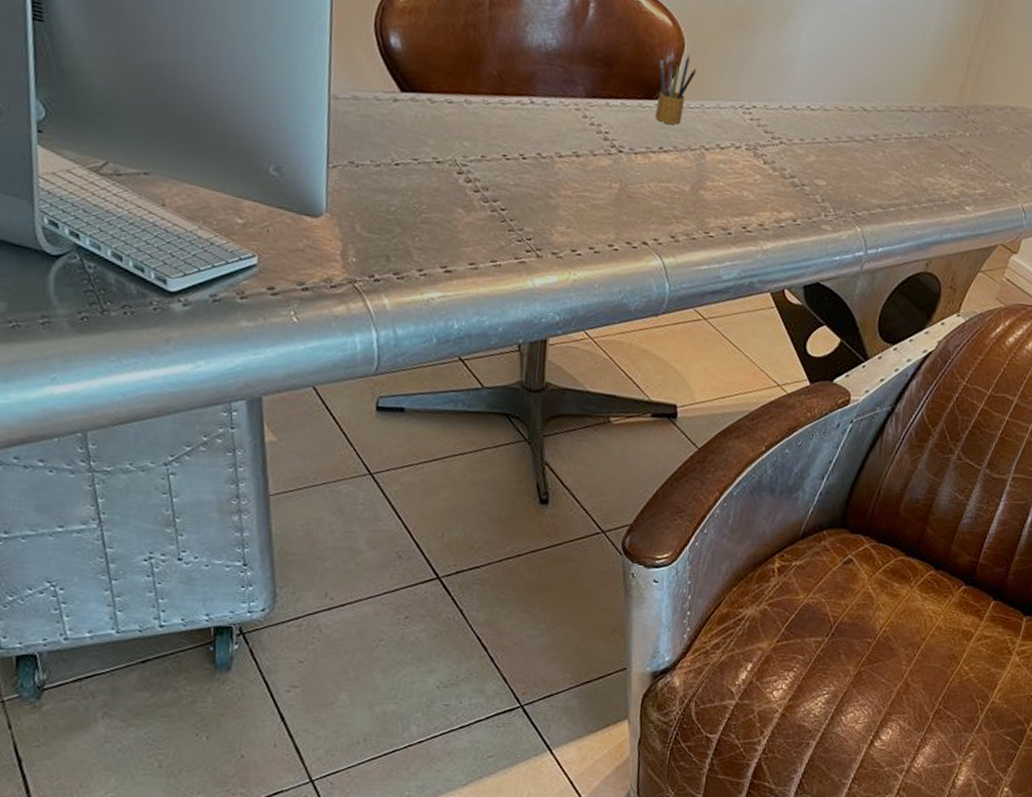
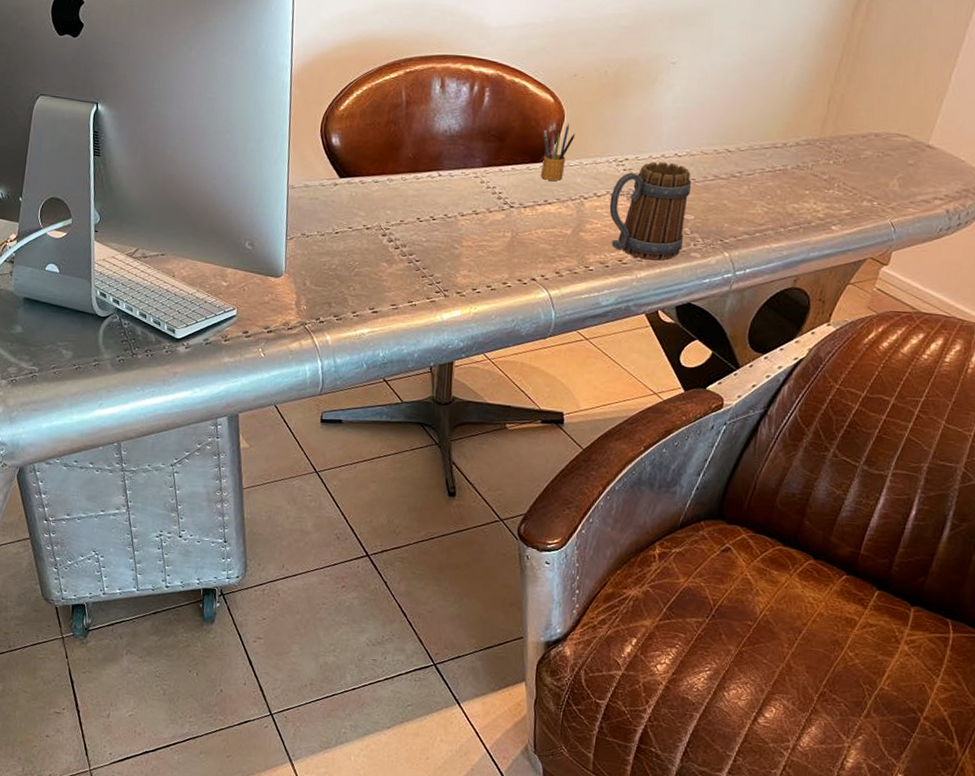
mug: none [733,113,824,231] -> present [609,161,691,261]

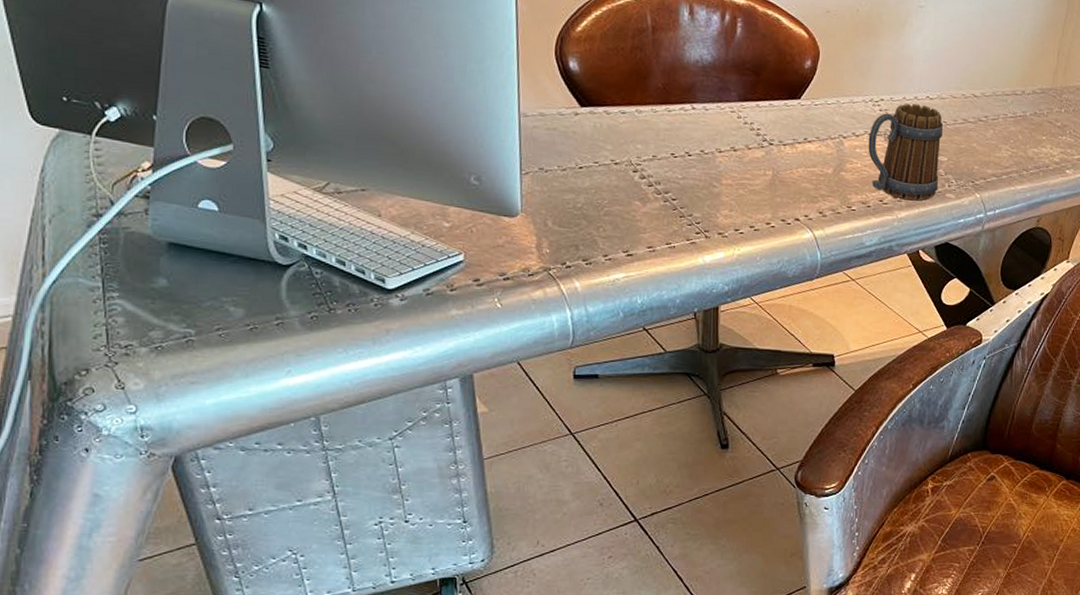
pencil box: present [541,122,576,181] -> none [799,58,832,119]

